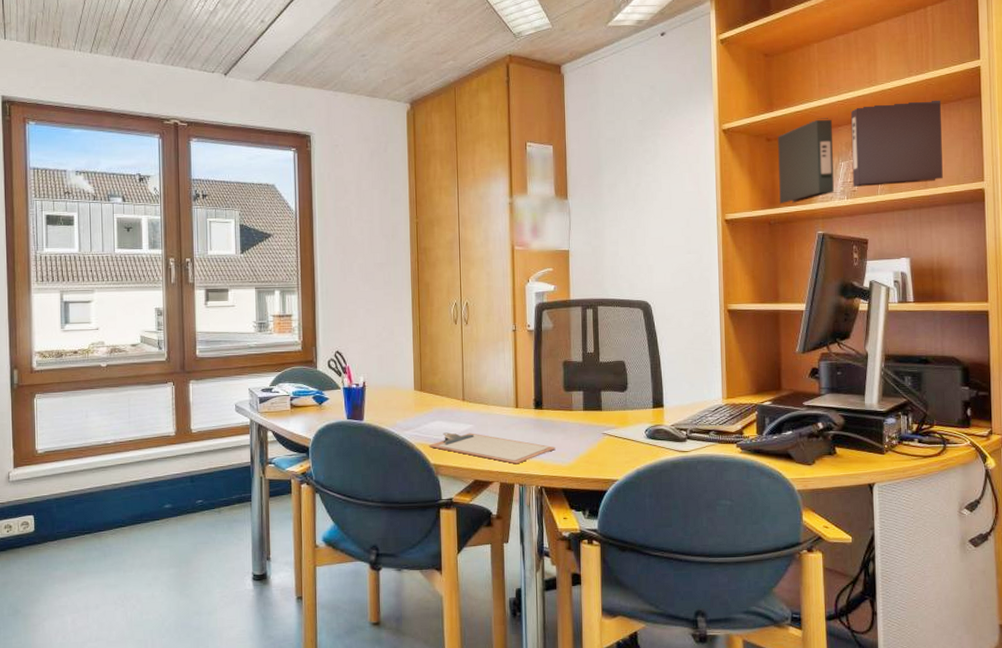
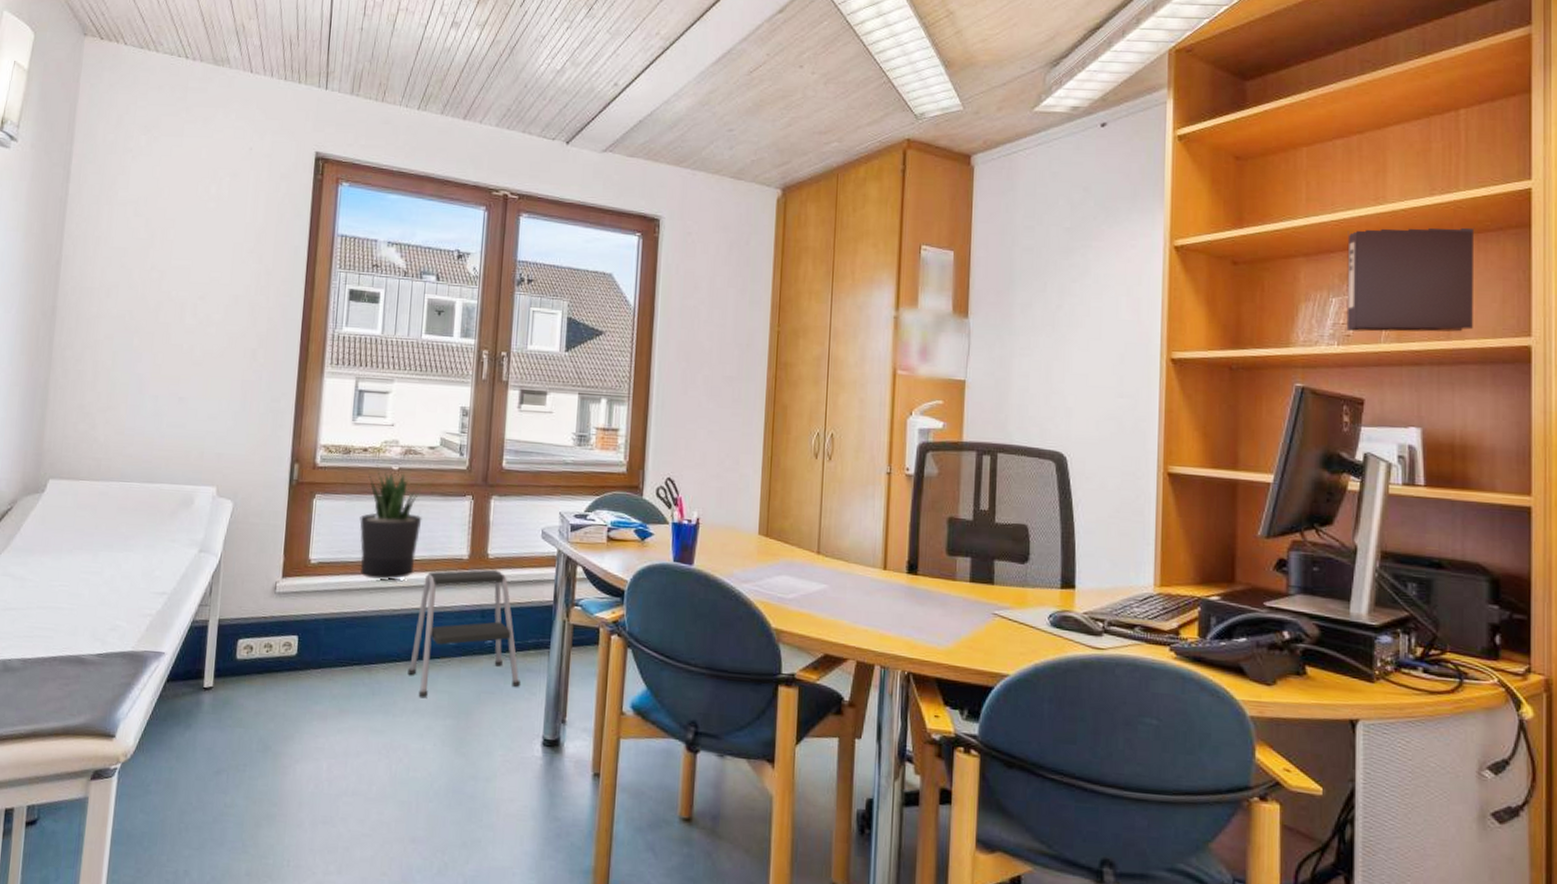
planter: none [77,364,132,461] -> present [359,465,422,581]
step stool: none [133,441,229,554] -> present [408,569,520,698]
clipboard: present [428,432,556,465] -> none [770,591,931,641]
binder: present [778,118,834,205] -> none [1244,240,1323,345]

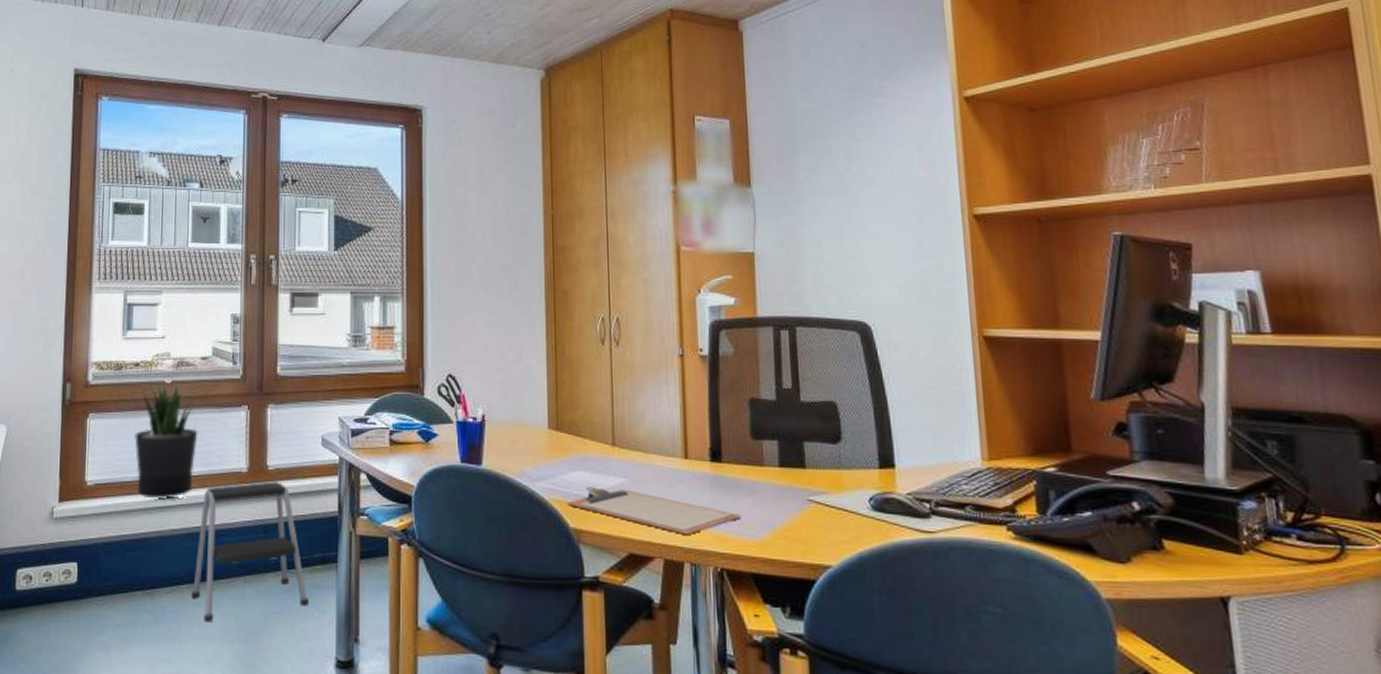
clipboard: none [770,591,931,641] -> present [566,487,741,536]
binder: present [1346,226,1475,332] -> none [1150,52,1303,172]

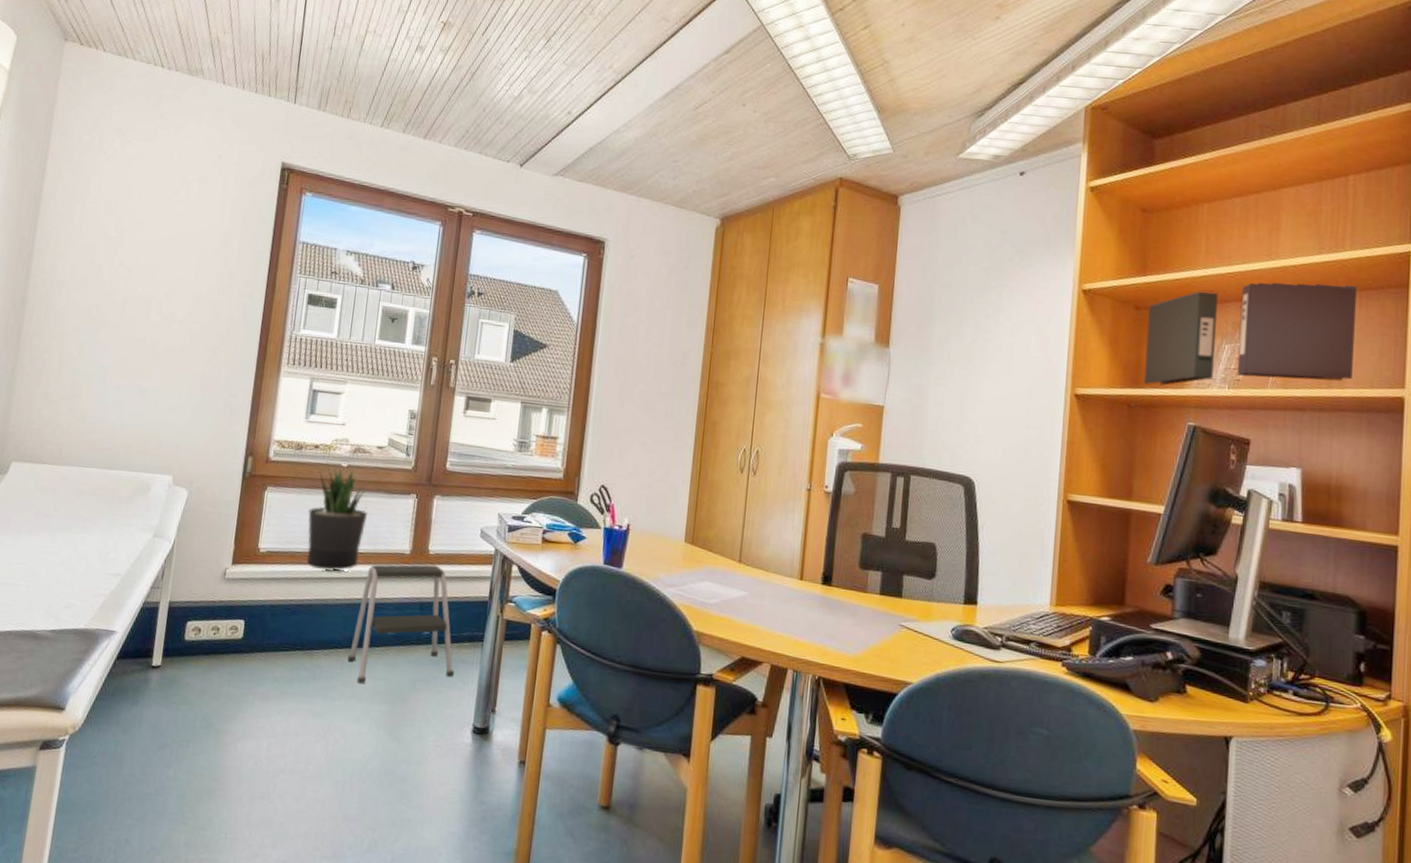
clipboard: present [566,487,741,536] -> none [692,596,842,647]
binder: none [1045,80,1134,195] -> present [1143,290,1219,386]
binder: none [1150,52,1303,172] -> present [1237,283,1358,382]

